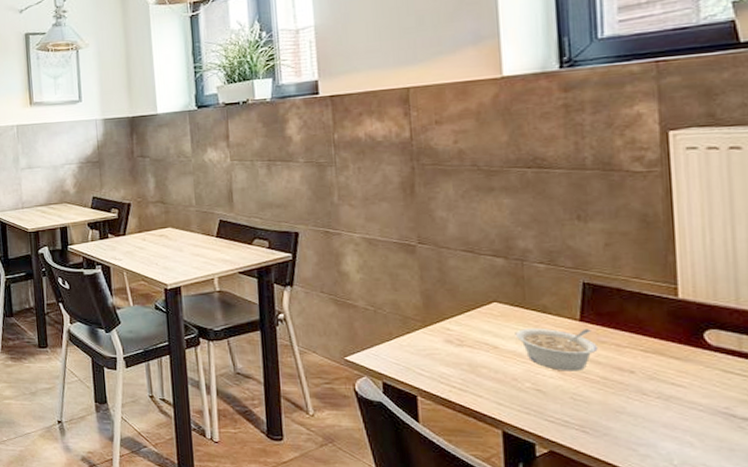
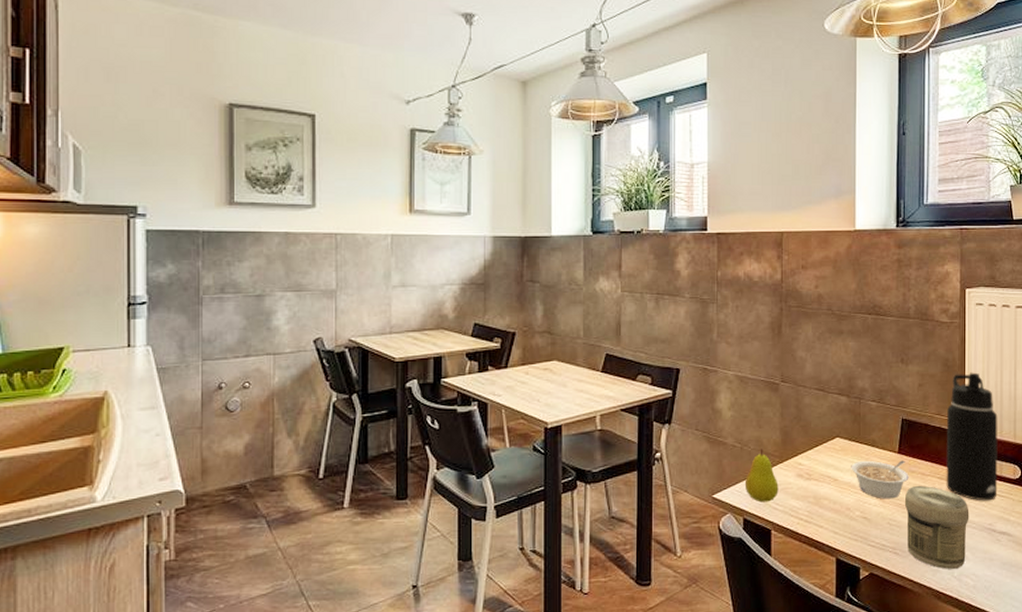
fruit: none [381,312,423,367] -> present [744,448,779,502]
jar: none [592,357,693,456] -> present [904,485,969,569]
water bottle: none [649,228,736,380] -> present [946,372,998,501]

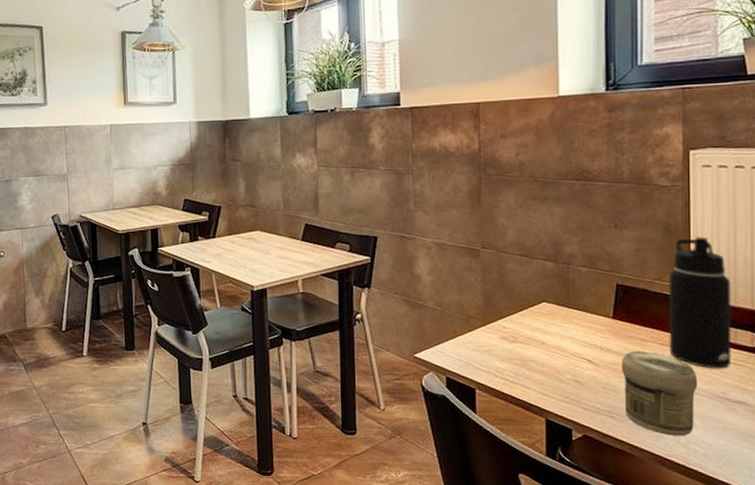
fruit: present [744,448,779,502] -> none [446,312,482,363]
legume: present [851,460,909,499] -> none [560,325,626,364]

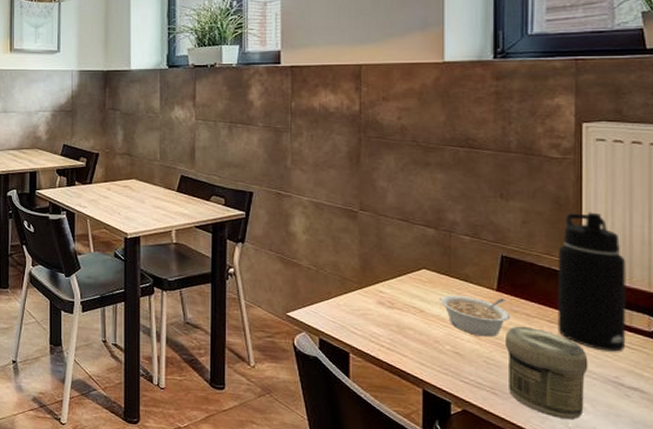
legume: none [560,325,626,364] -> present [440,294,510,337]

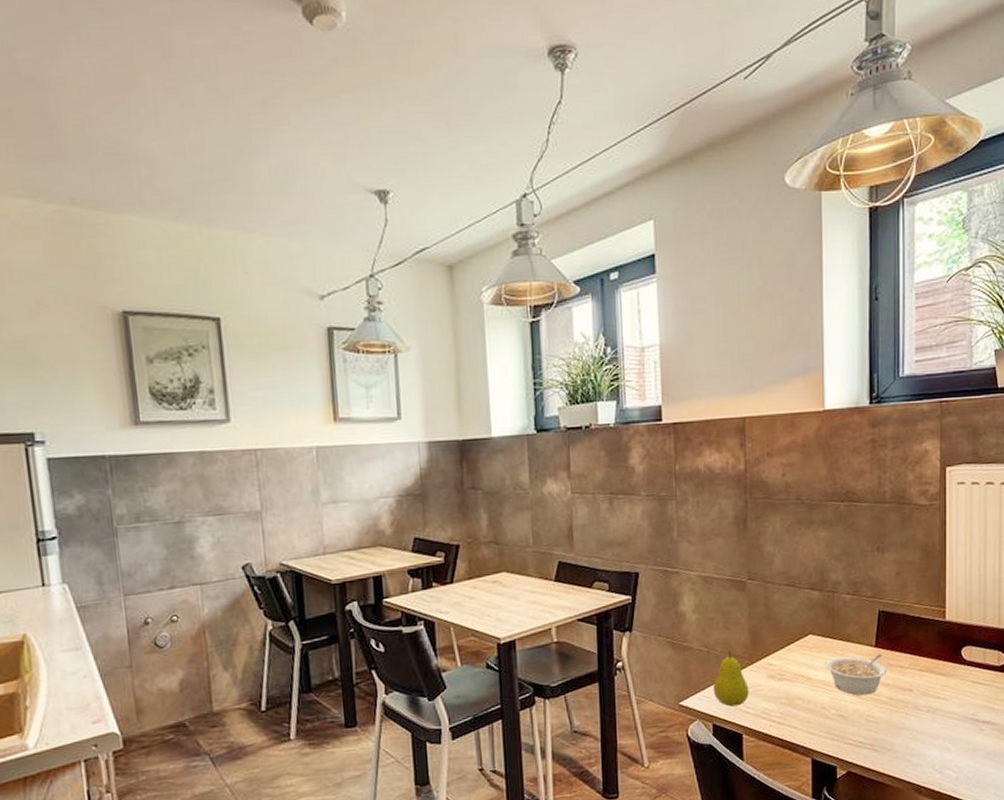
fruit: none [320,273,357,326] -> present [712,651,749,707]
jar: present [504,326,588,420] -> none [882,678,951,763]
water bottle: present [557,212,626,352] -> none [926,556,981,691]

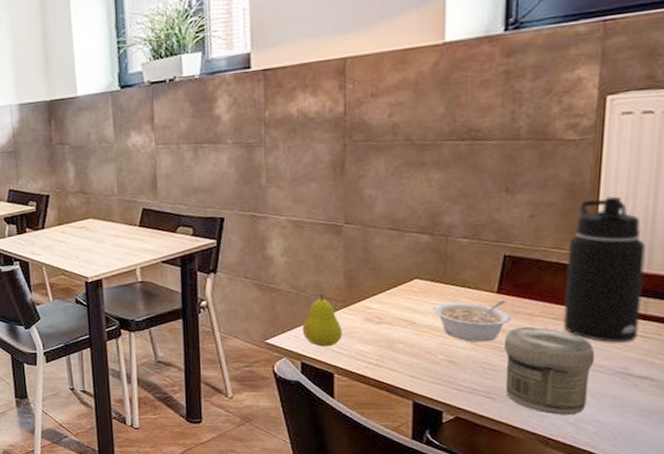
jar: none [882,678,951,763] -> present [503,326,595,415]
water bottle: none [926,556,981,691] -> present [563,196,646,343]

